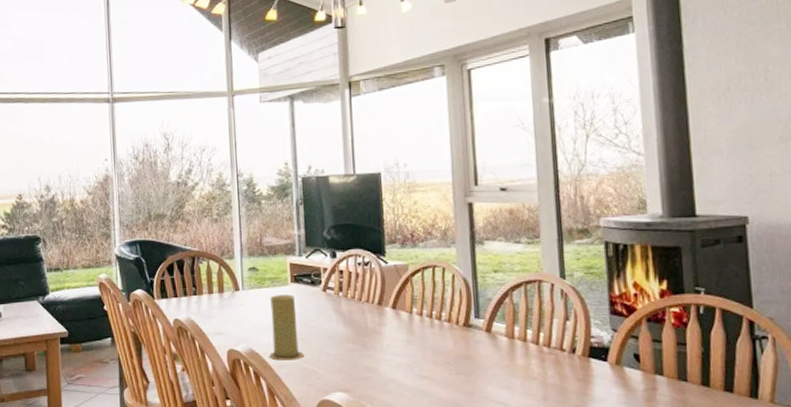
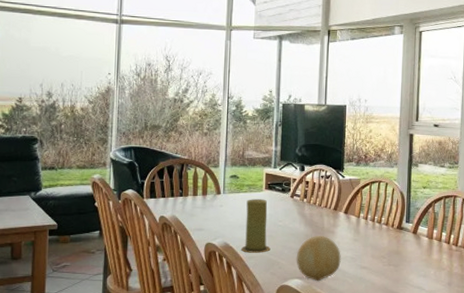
decorative ball: none [336,336,394,394] -> present [296,235,341,280]

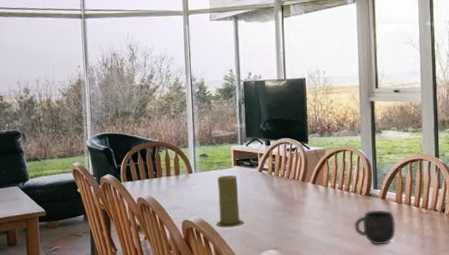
decorative ball: present [296,235,341,280] -> none [269,206,313,250]
mug: none [383,244,425,280] -> present [354,210,396,245]

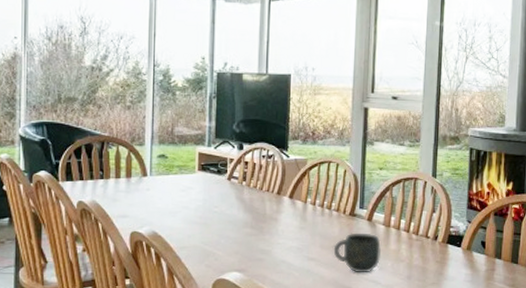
candle: present [217,175,244,228] -> none [172,182,205,243]

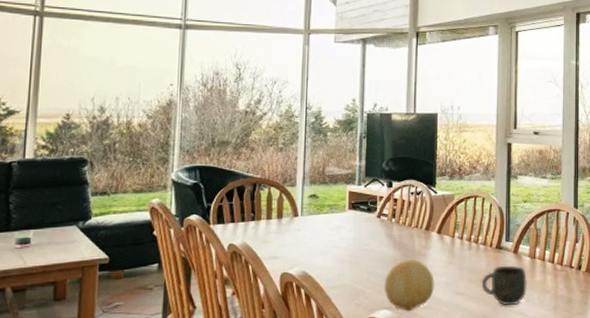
decorative ball: none [234,222,286,274] -> present [384,258,434,311]

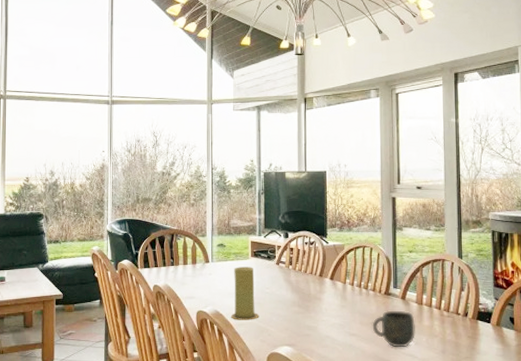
candle: none [322,220,355,282] -> present [231,267,259,320]
decorative ball: present [384,258,434,311] -> none [284,301,329,348]

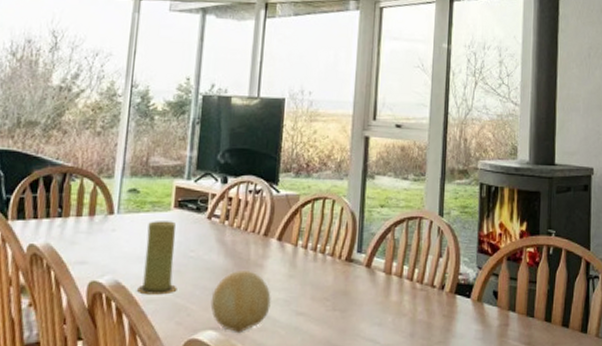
decorative ball: none [284,301,329,348] -> present [210,269,271,332]
mug: present [372,310,415,348] -> none [326,281,381,331]

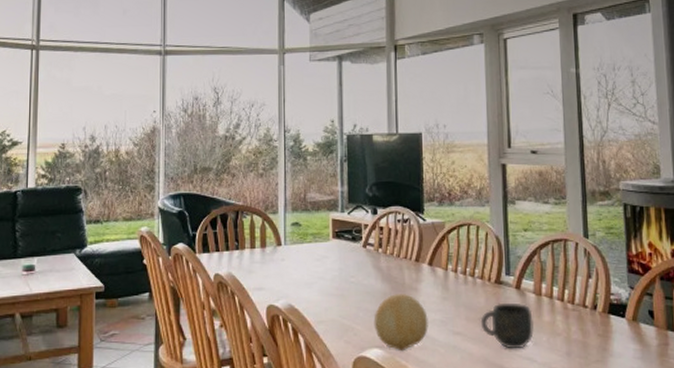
candle: present [137,221,177,295] -> none [309,250,343,317]
mug: none [326,281,381,331] -> present [480,302,534,349]

